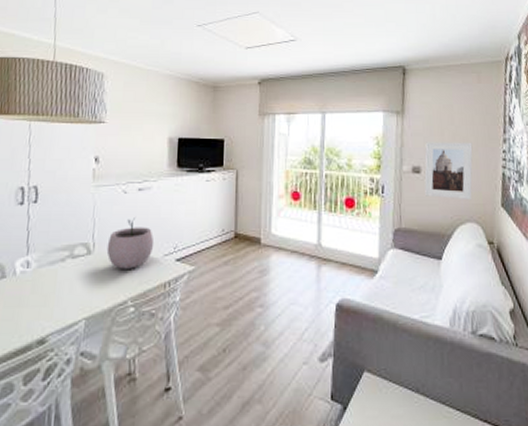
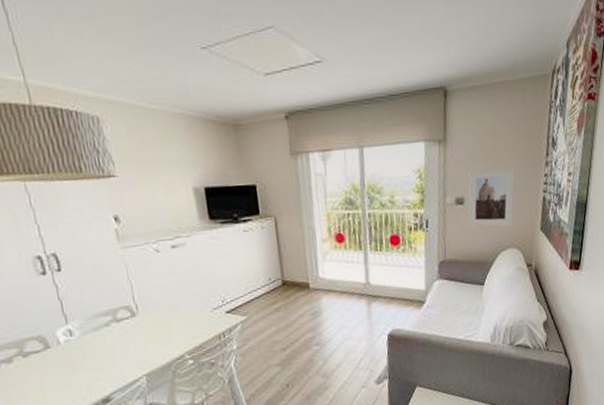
plant pot: present [106,218,155,269] -> none [150,276,201,327]

